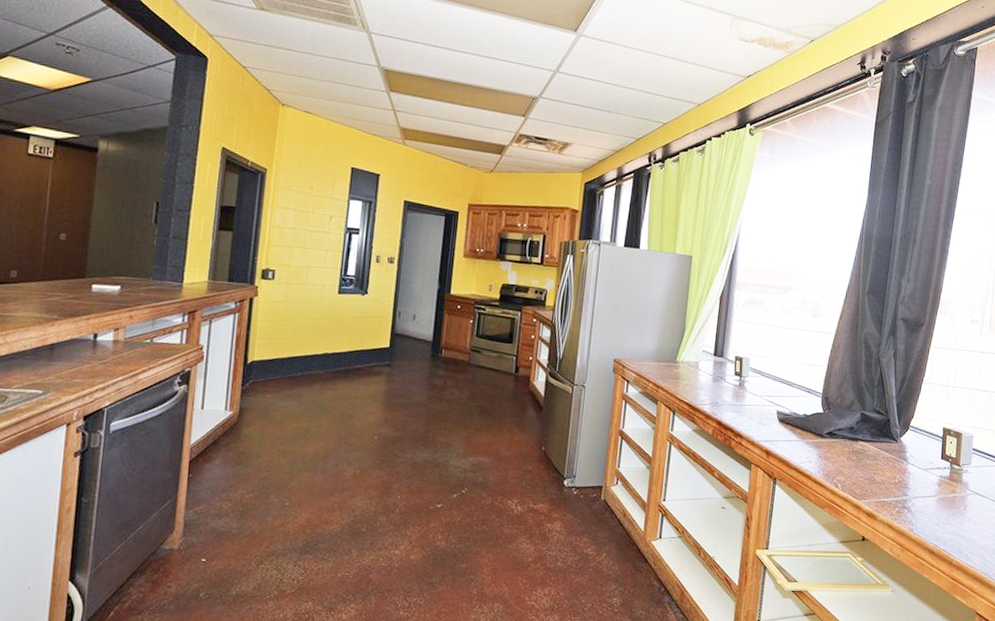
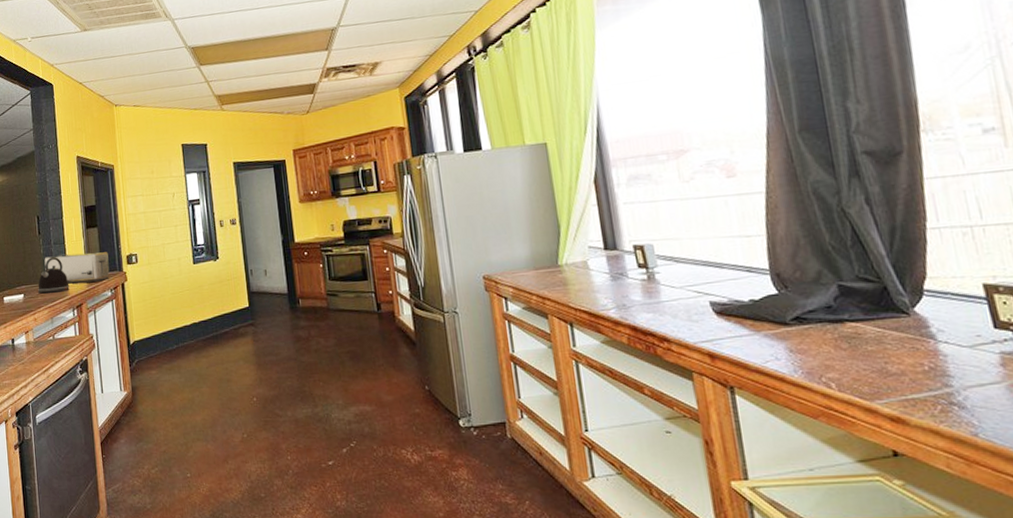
kettle: none [141,251,184,293] -> present [38,256,69,294]
toaster: none [155,250,240,291] -> present [44,252,110,284]

